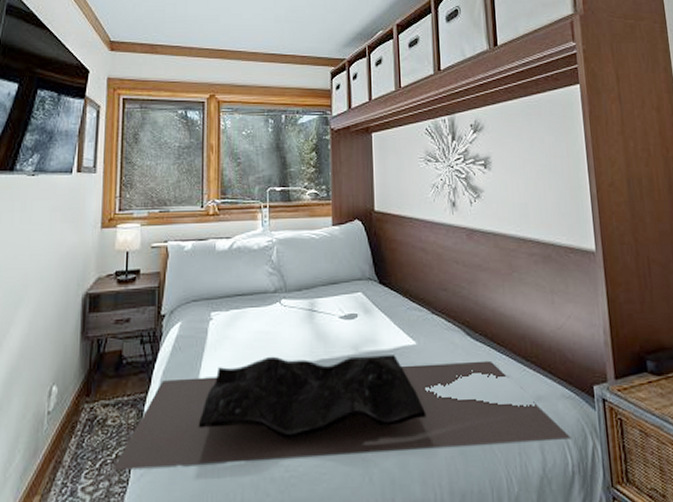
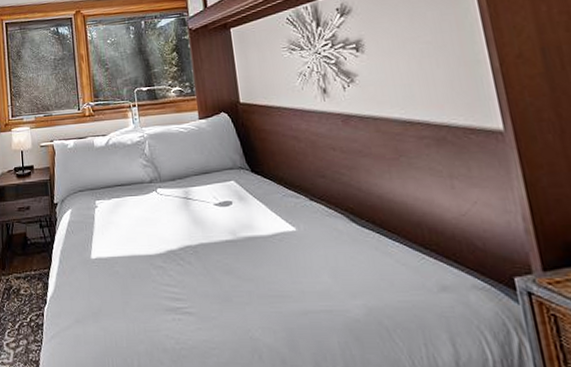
throw blanket: present [112,355,572,470] -> none [28,239,490,334]

